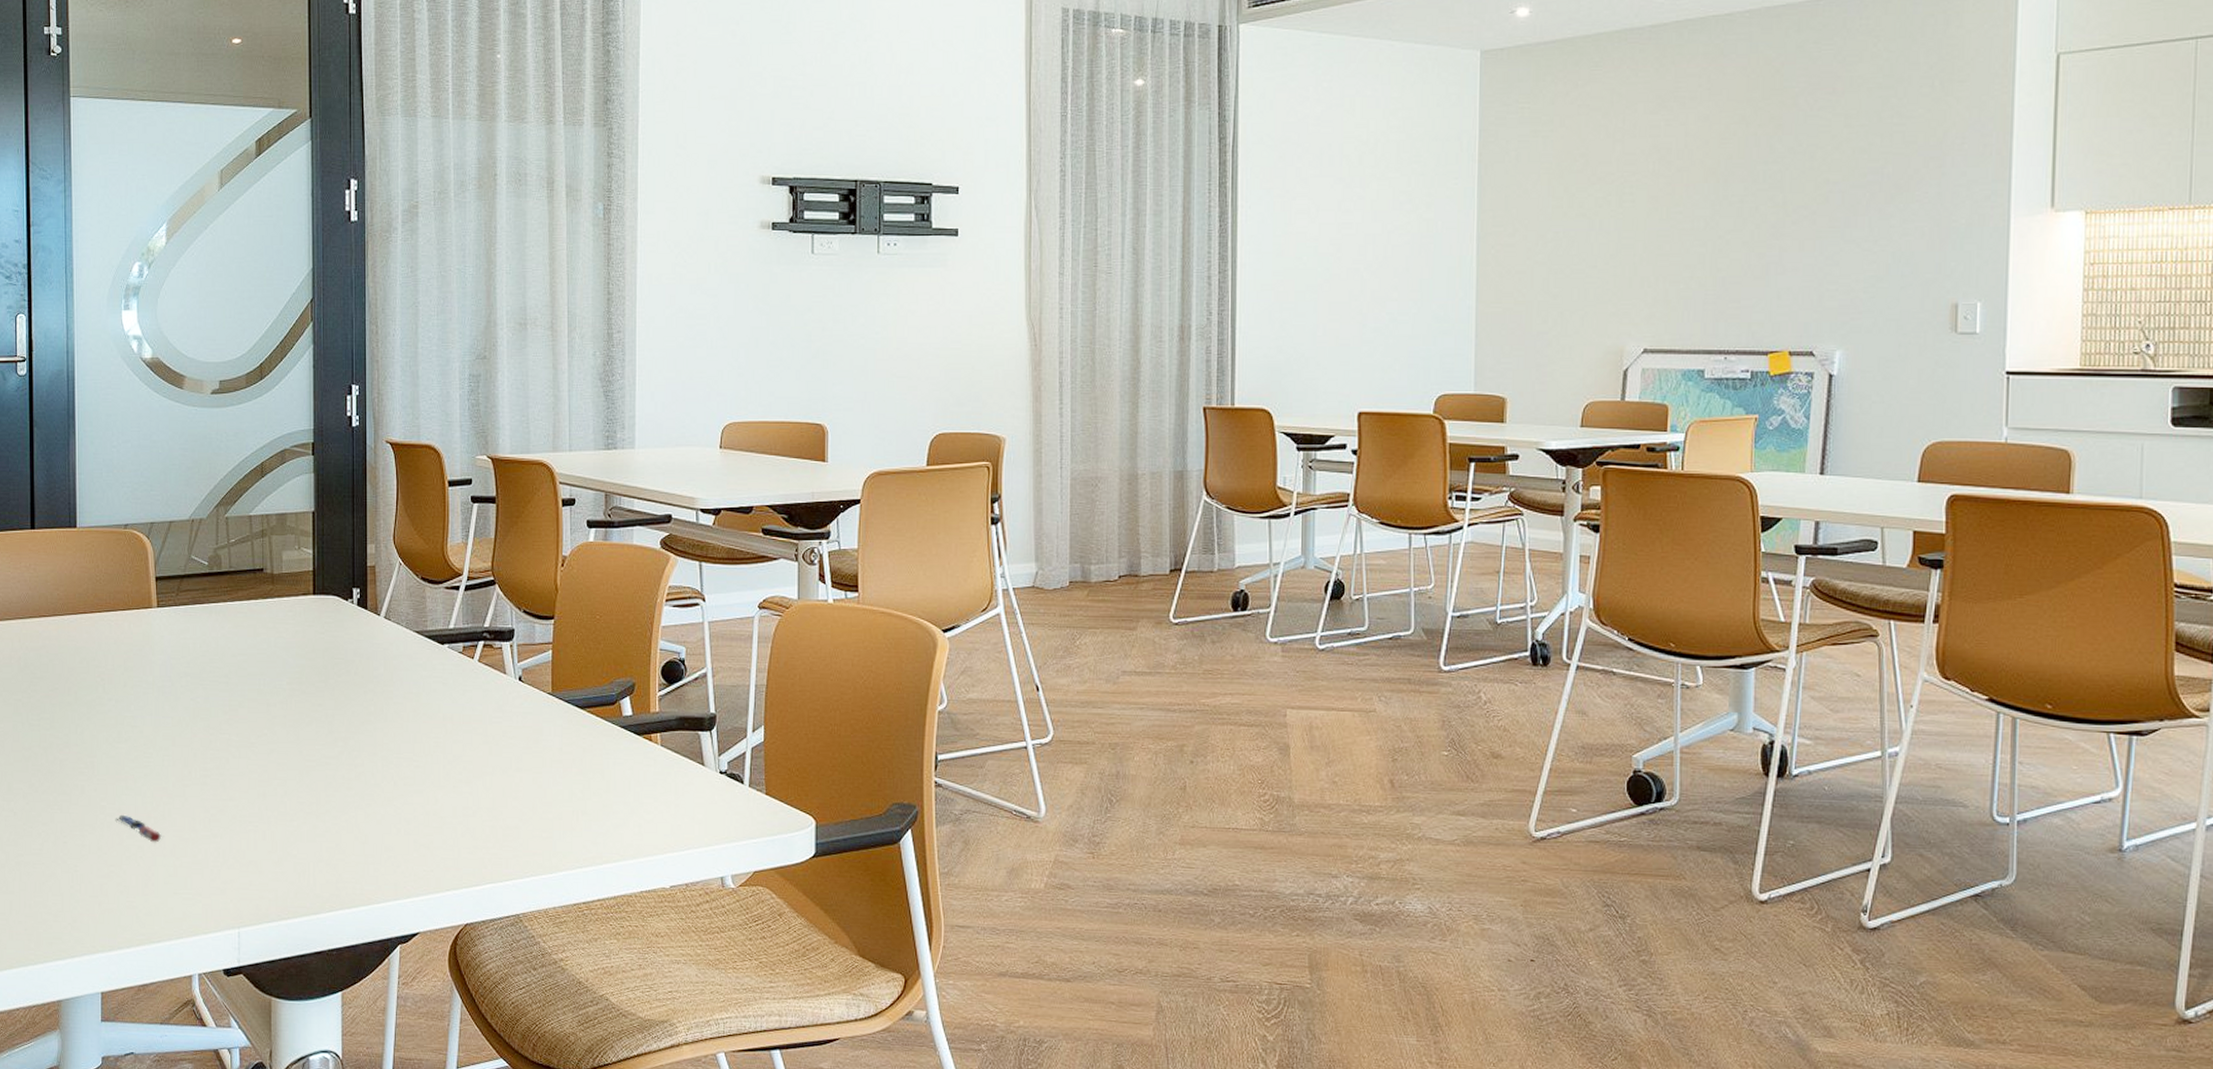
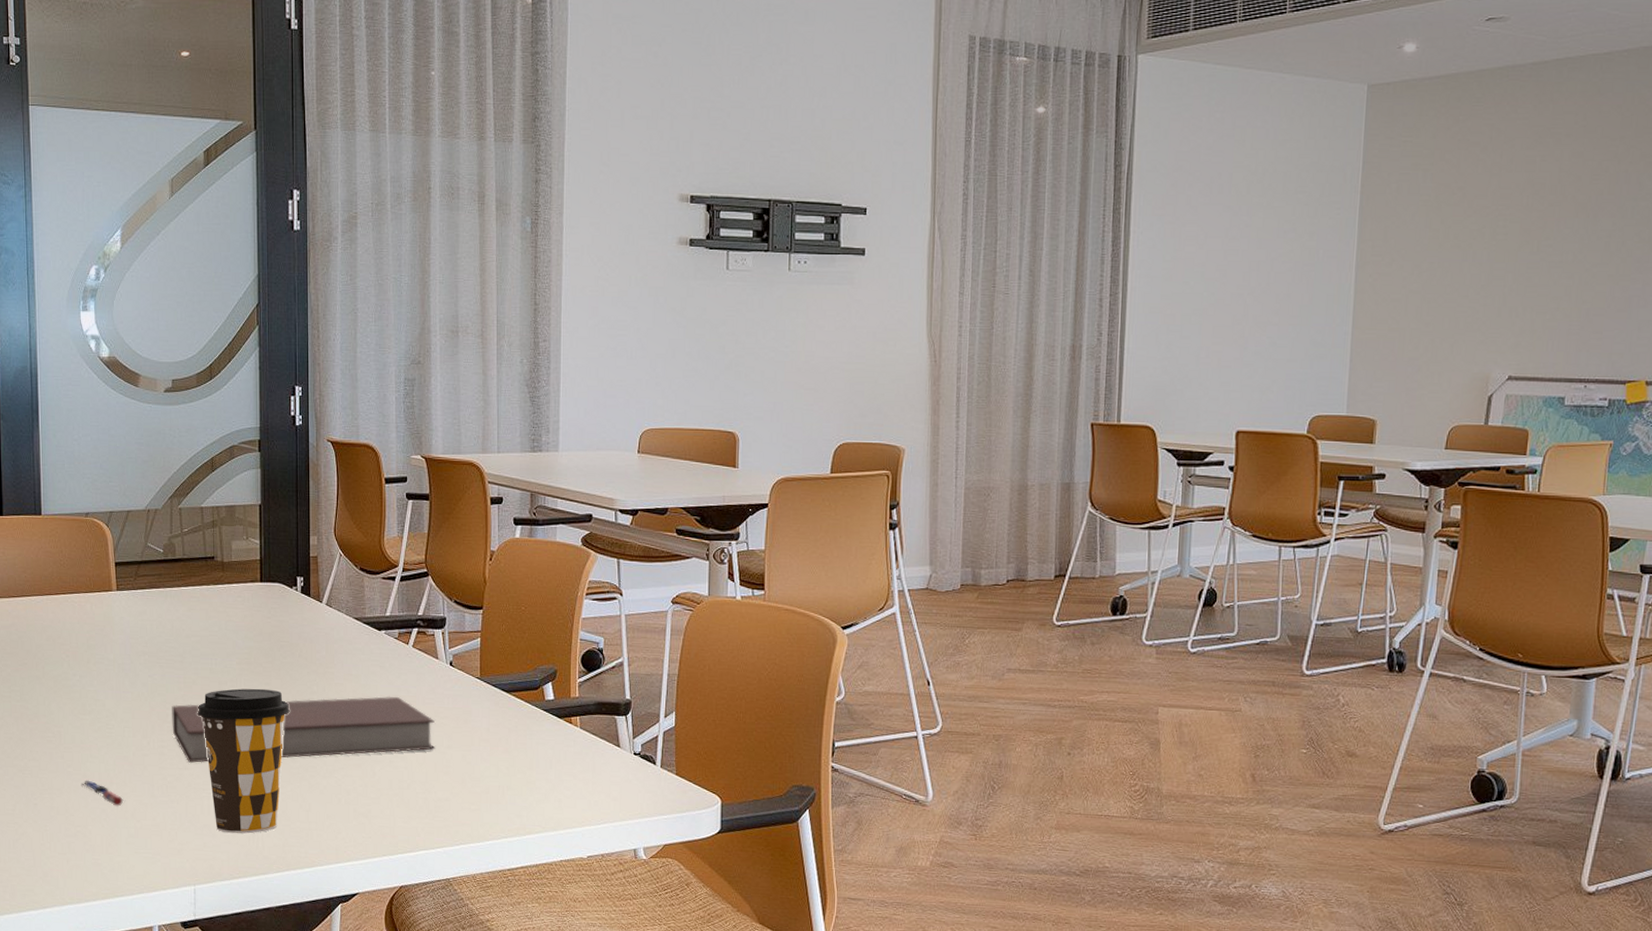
notebook: none [216,715,504,794] -> present [172,696,436,764]
coffee cup: none [243,710,345,871] -> present [197,688,290,834]

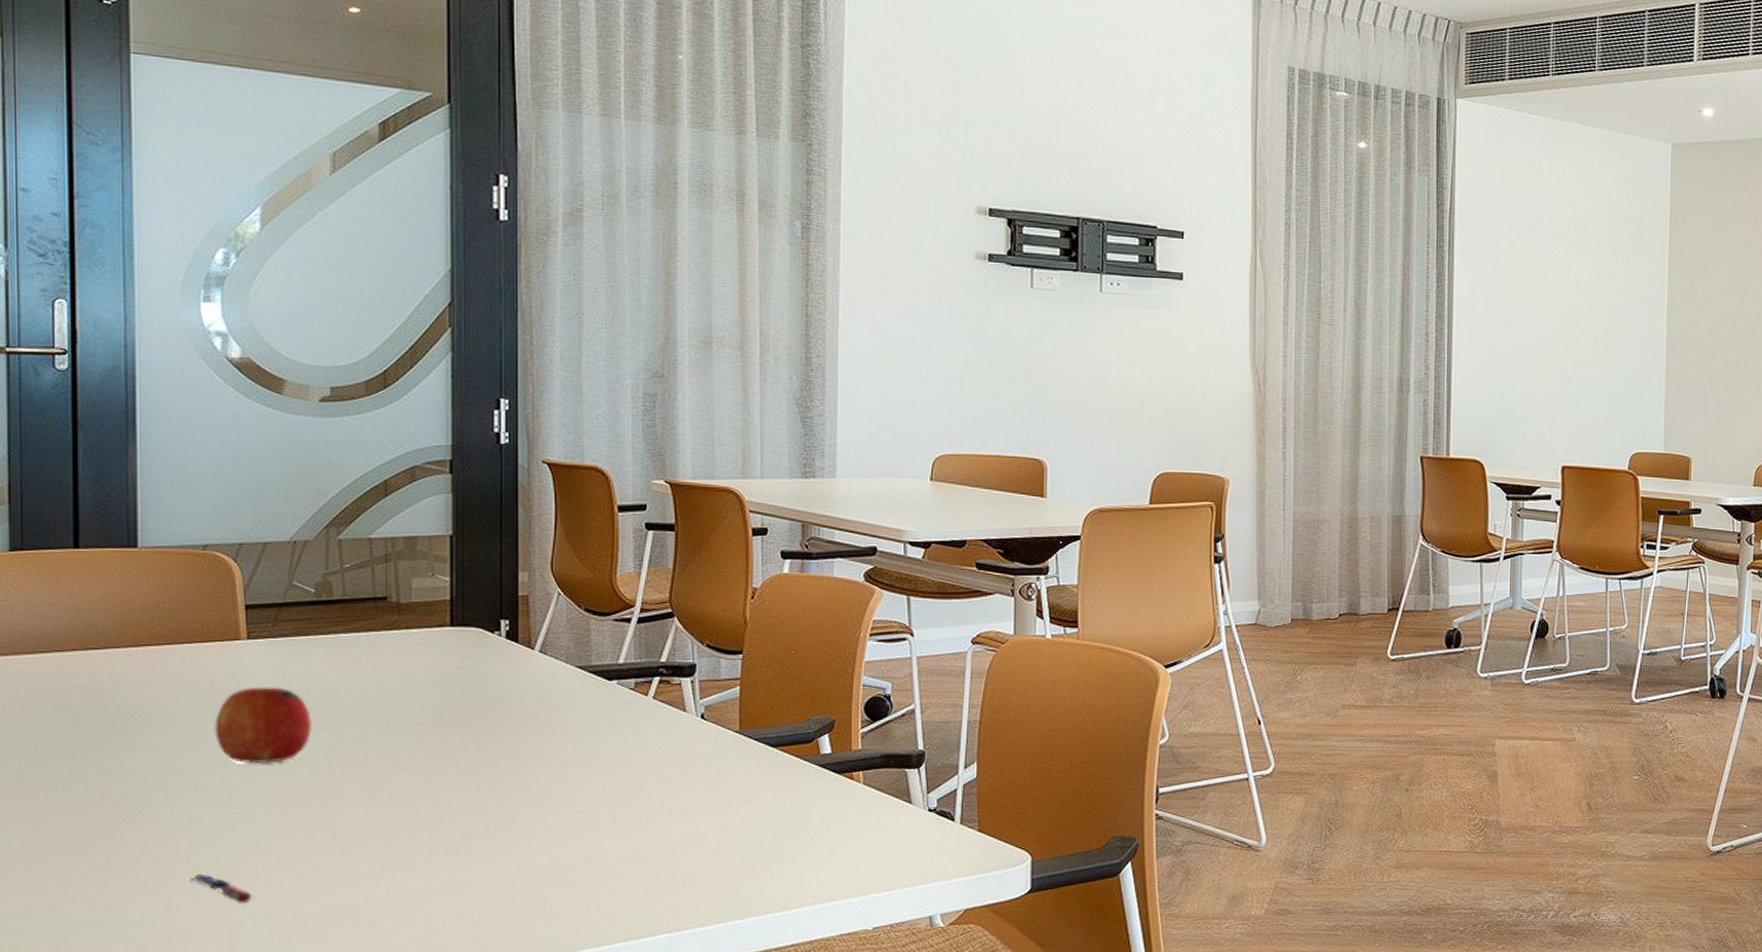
fruit: none [95,630,162,694] -> present [213,687,311,765]
notebook: present [172,696,436,764] -> none [324,756,683,847]
coffee cup: present [197,688,290,834] -> none [360,752,489,929]

